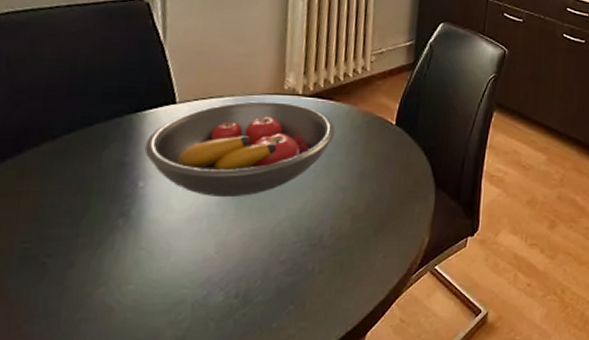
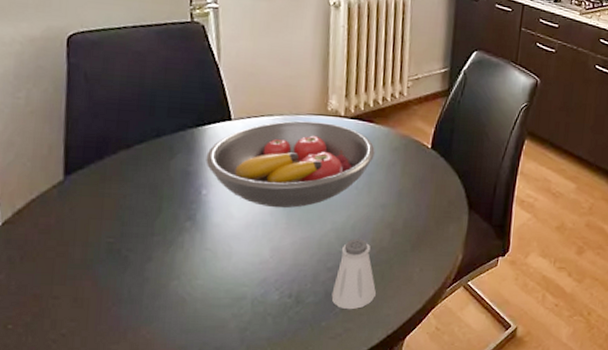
saltshaker: none [284,226,335,307] -> present [331,238,377,310]

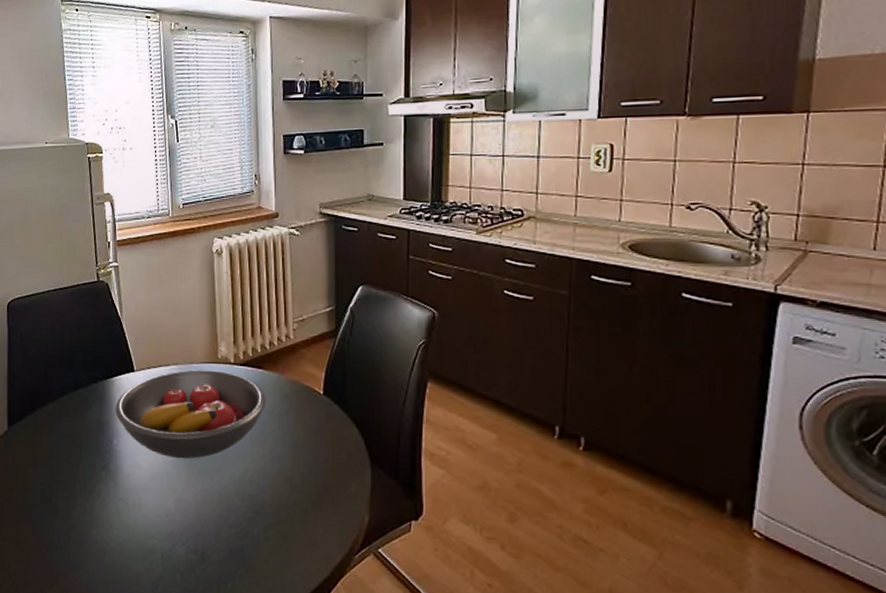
saltshaker: present [331,238,377,310] -> none [235,493,280,572]

